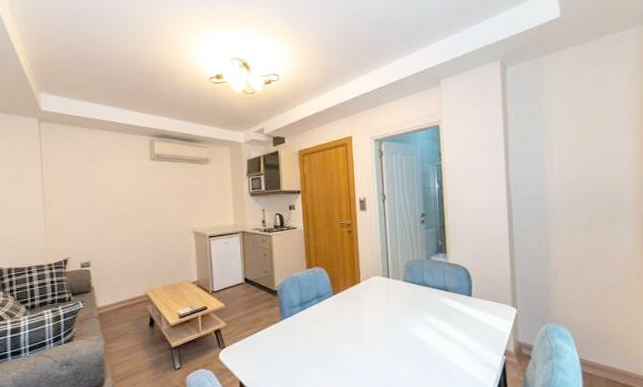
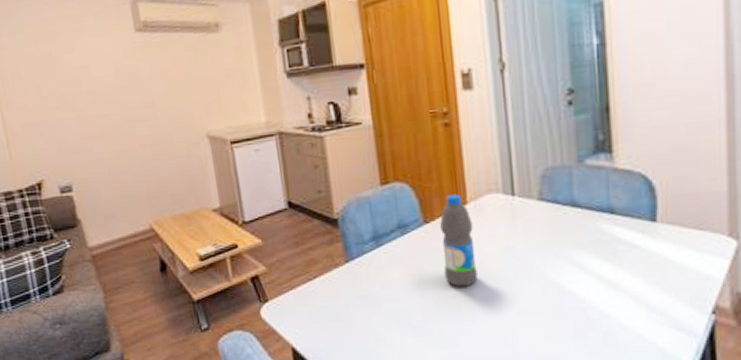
water bottle: none [343,276,365,338] -> present [440,194,478,287]

